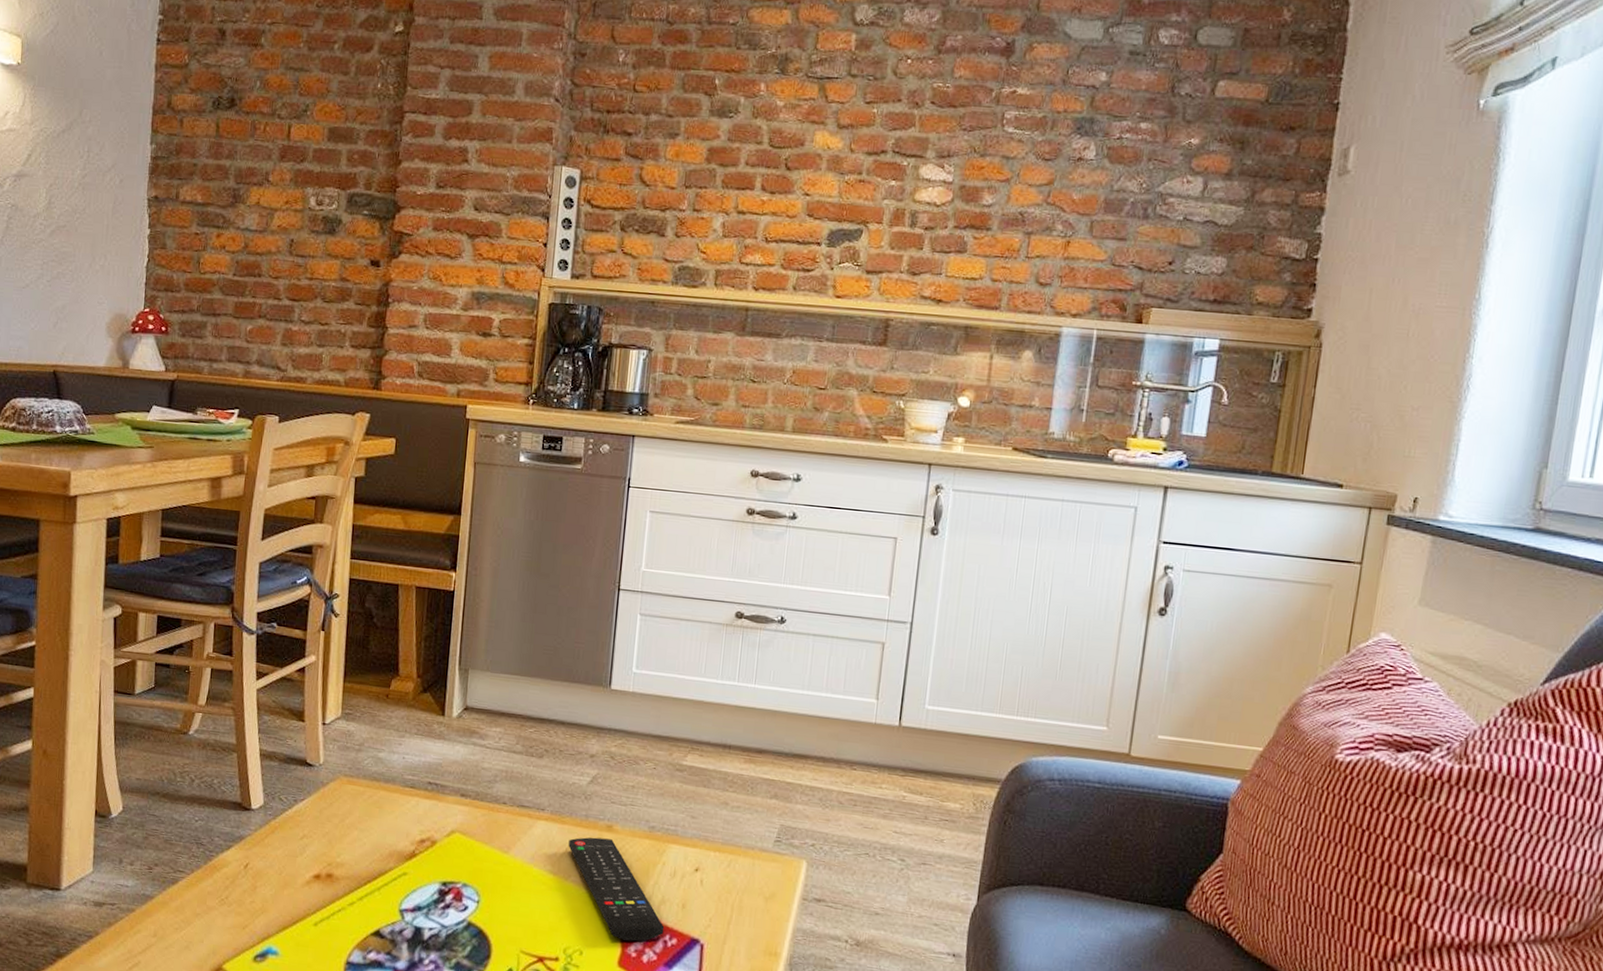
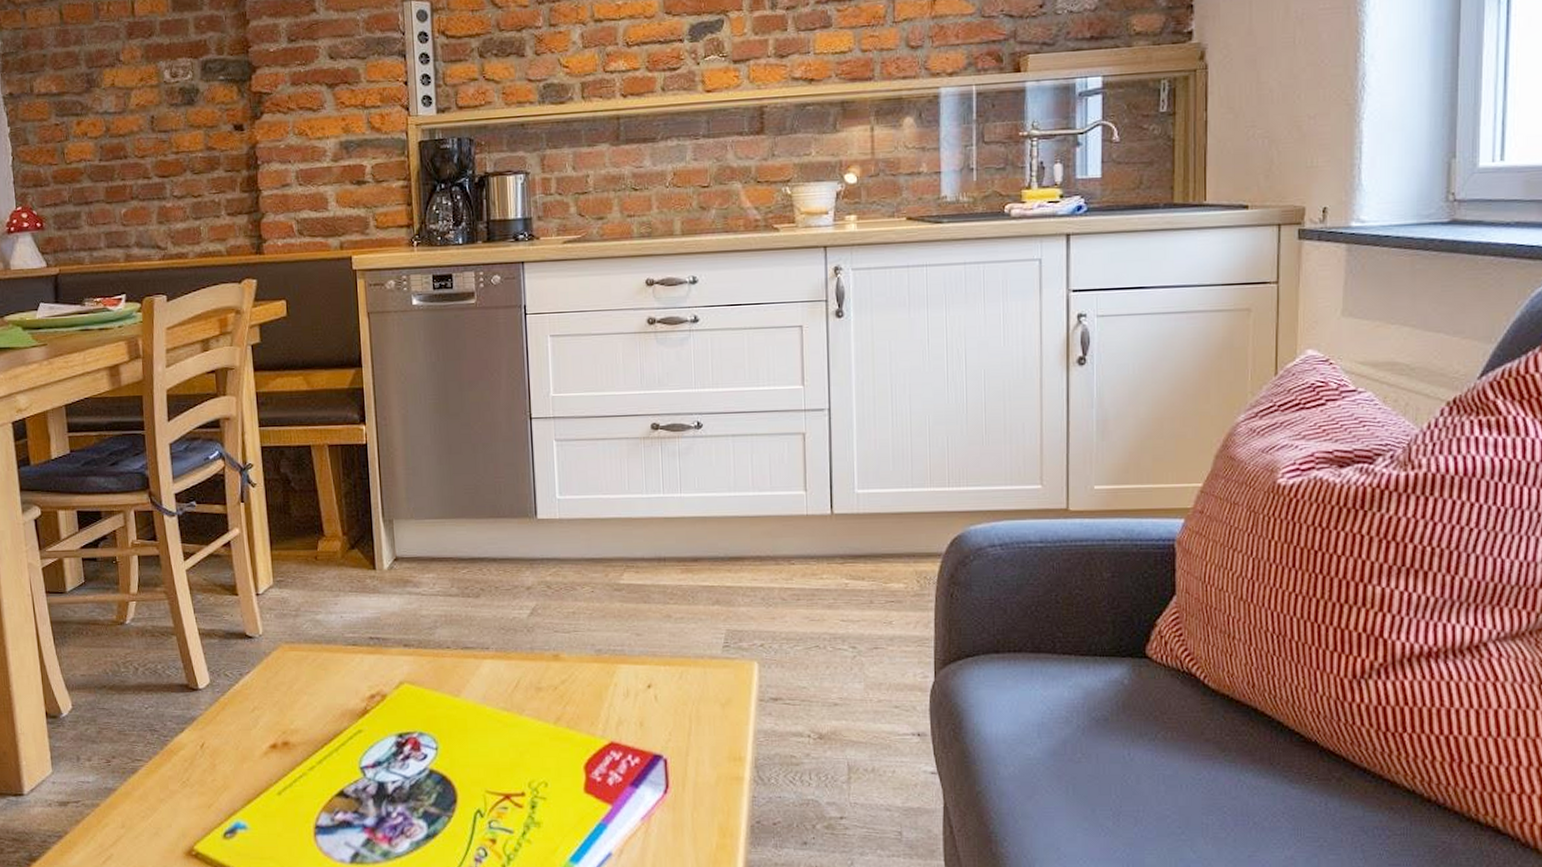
remote control: present [568,837,665,942] -> none [518,668,626,766]

